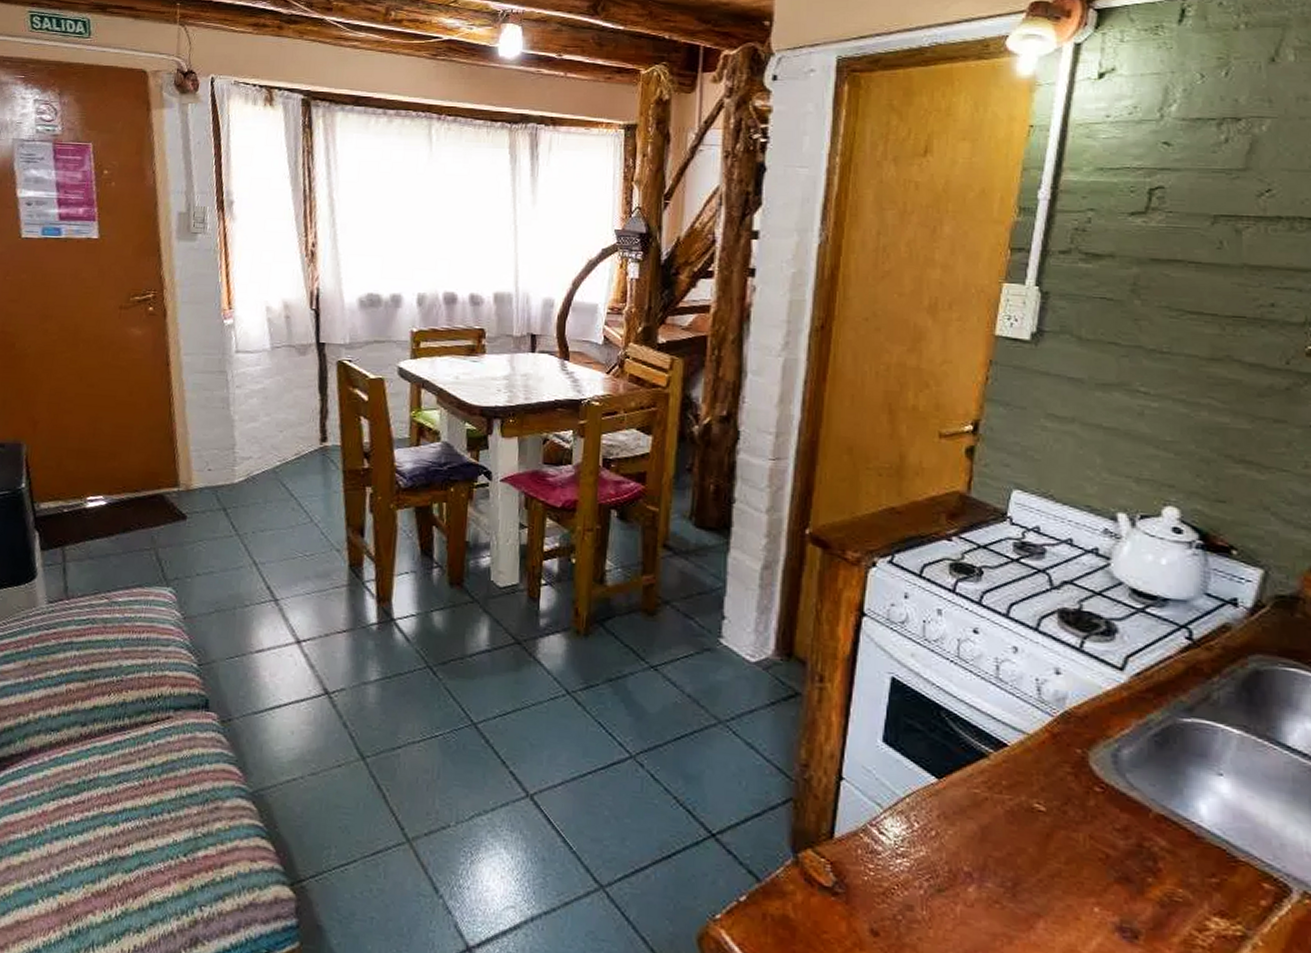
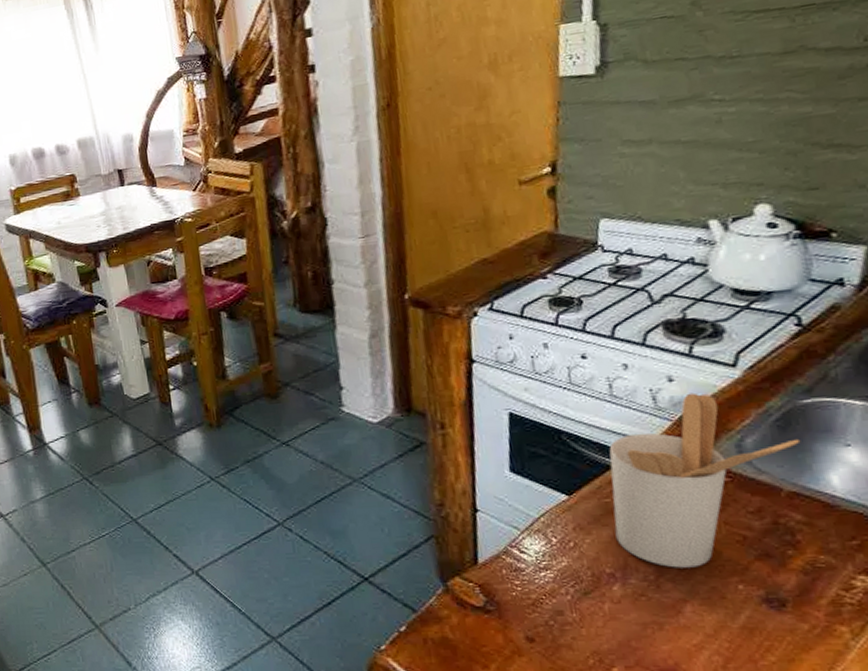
utensil holder: none [979,690,1176,881] -> present [609,392,801,568]

